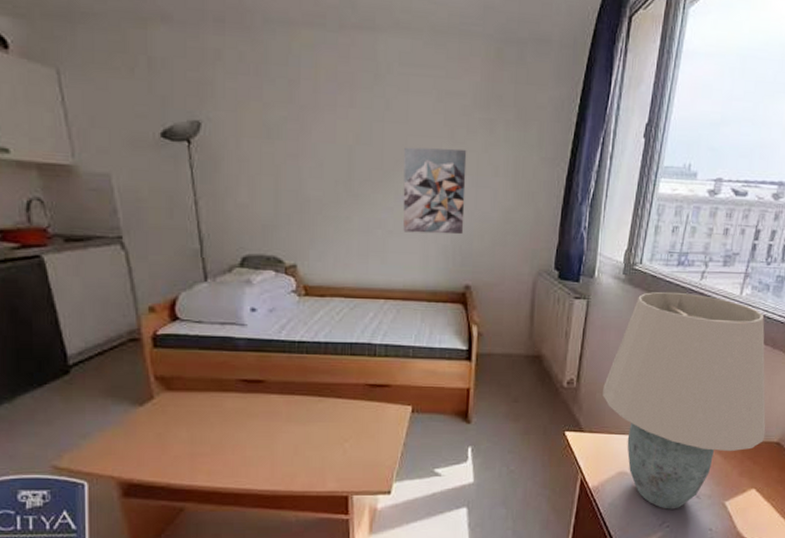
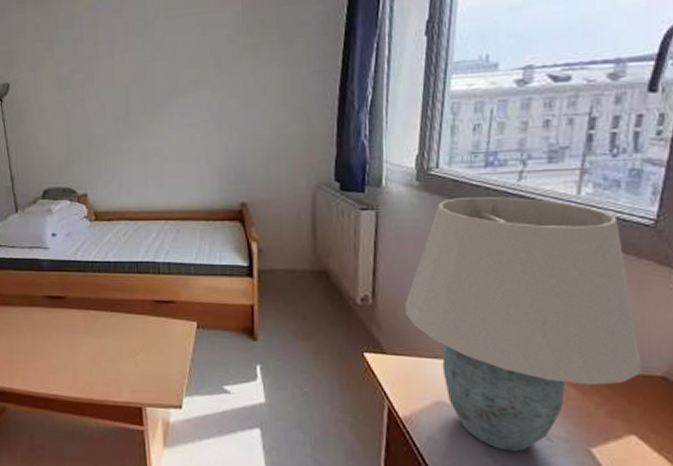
wall art: present [403,147,467,235] -> none [175,74,236,157]

